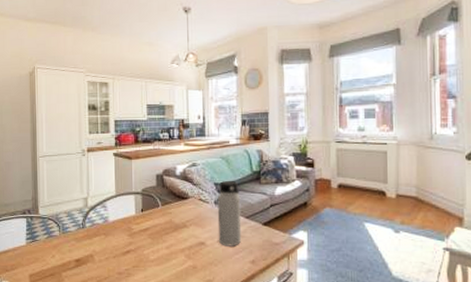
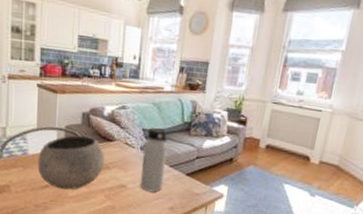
bowl: none [118,196,182,253] -> present [37,135,105,190]

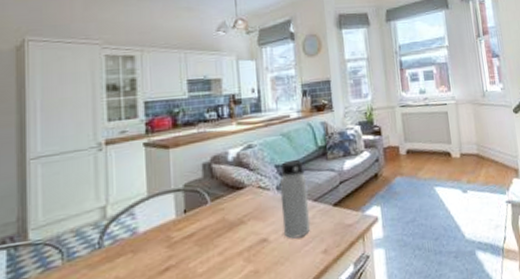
bowl: present [37,135,105,190] -> none [152,190,238,268]

